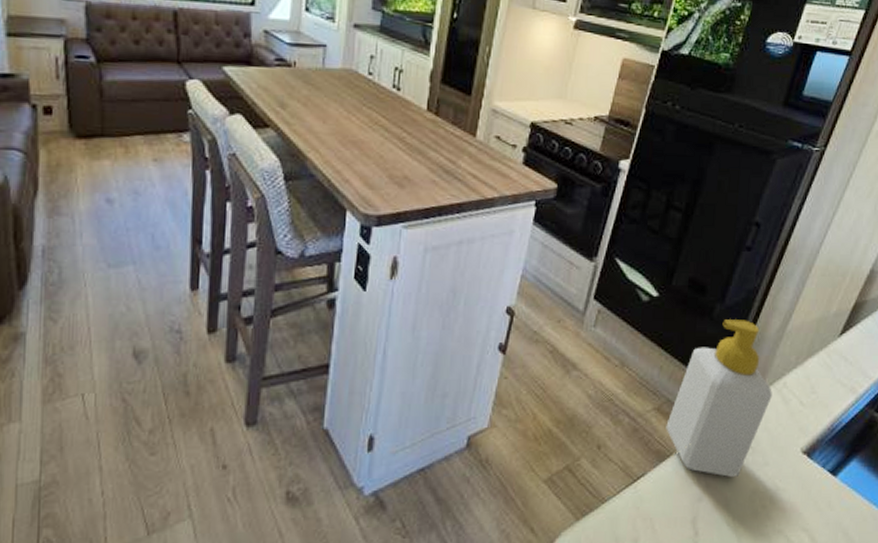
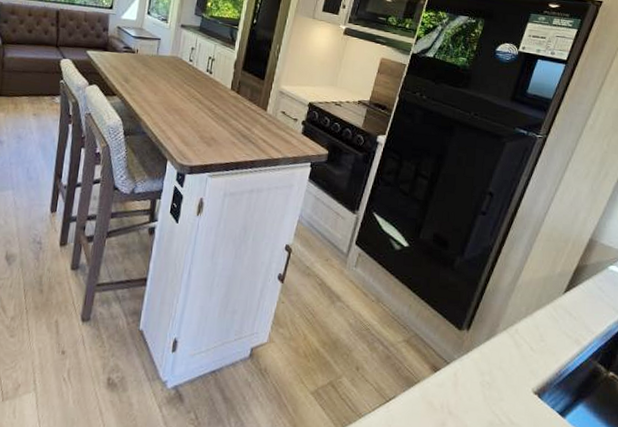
soap bottle: present [666,319,772,477] -> none [414,270,506,408]

